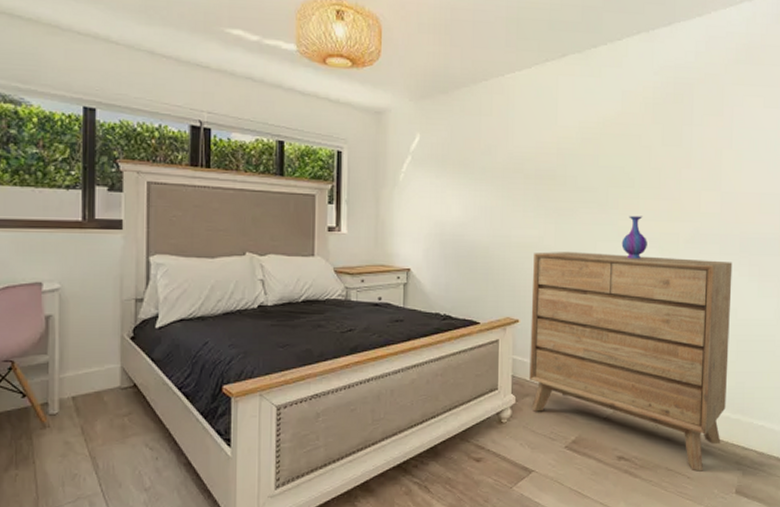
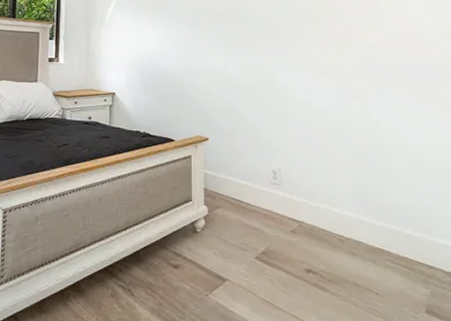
dresser: present [529,252,733,472] -> none [219,79,407,288]
vase: present [621,215,647,259] -> none [296,48,319,85]

